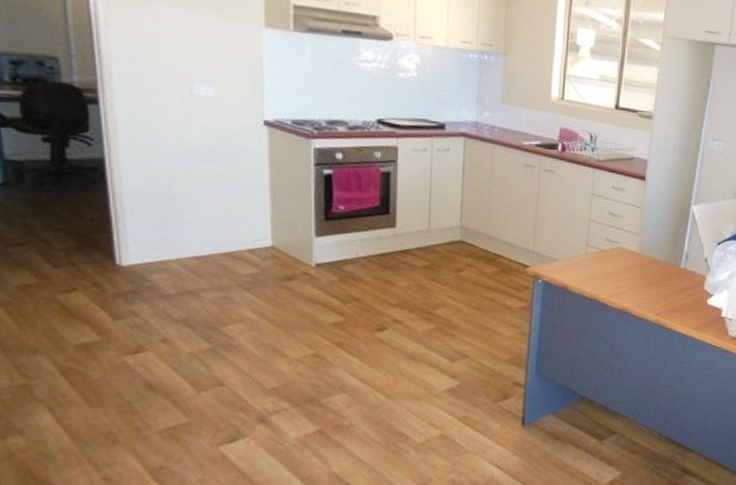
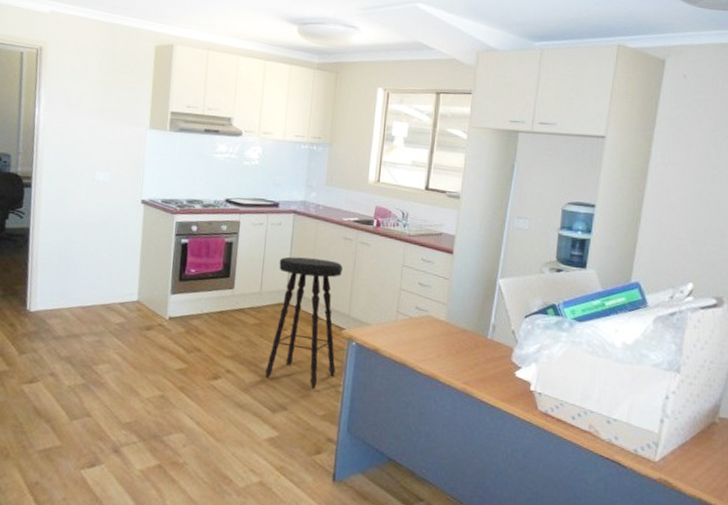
music stool: none [440,187,524,334] -> present [265,256,342,390]

